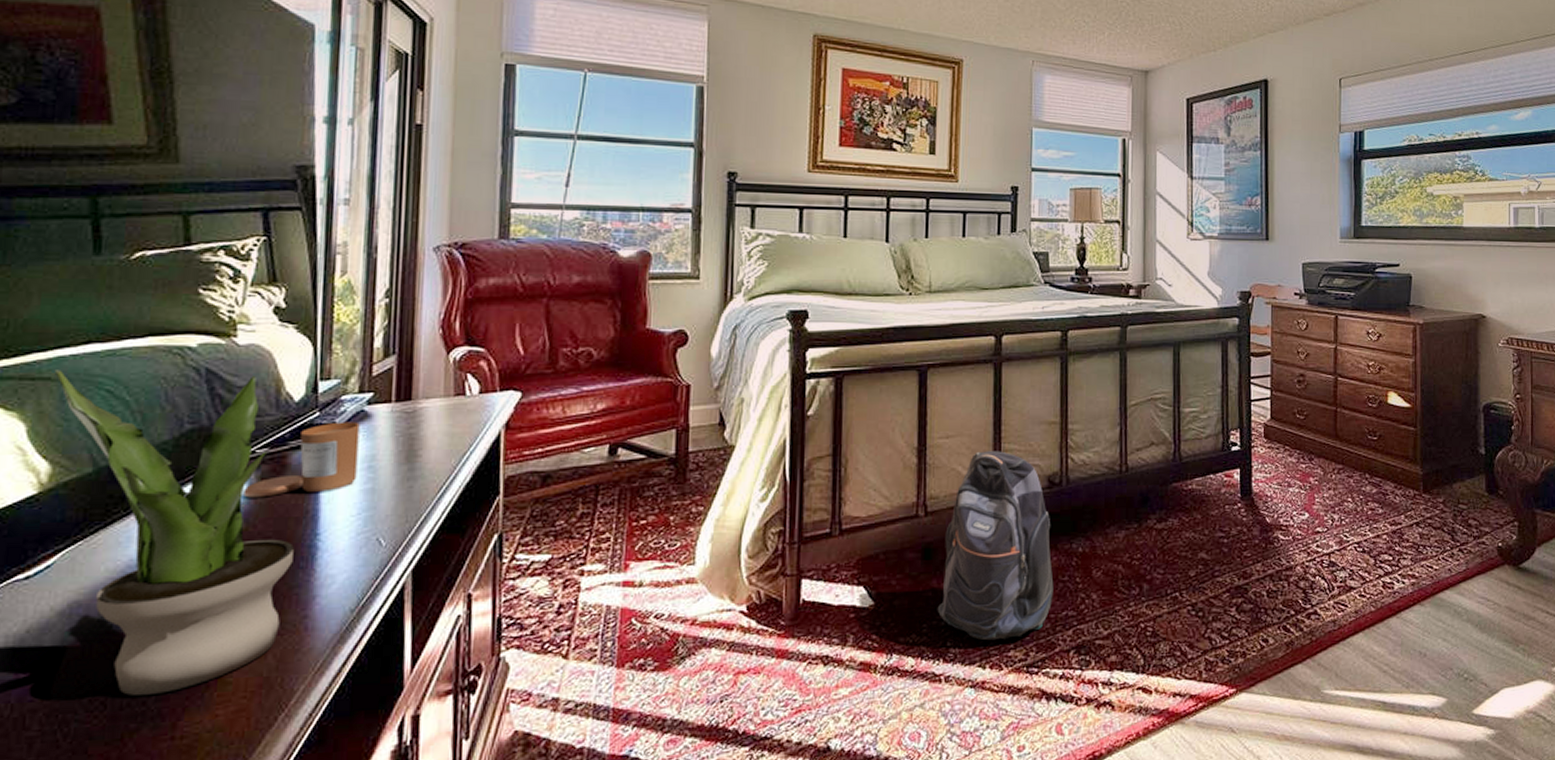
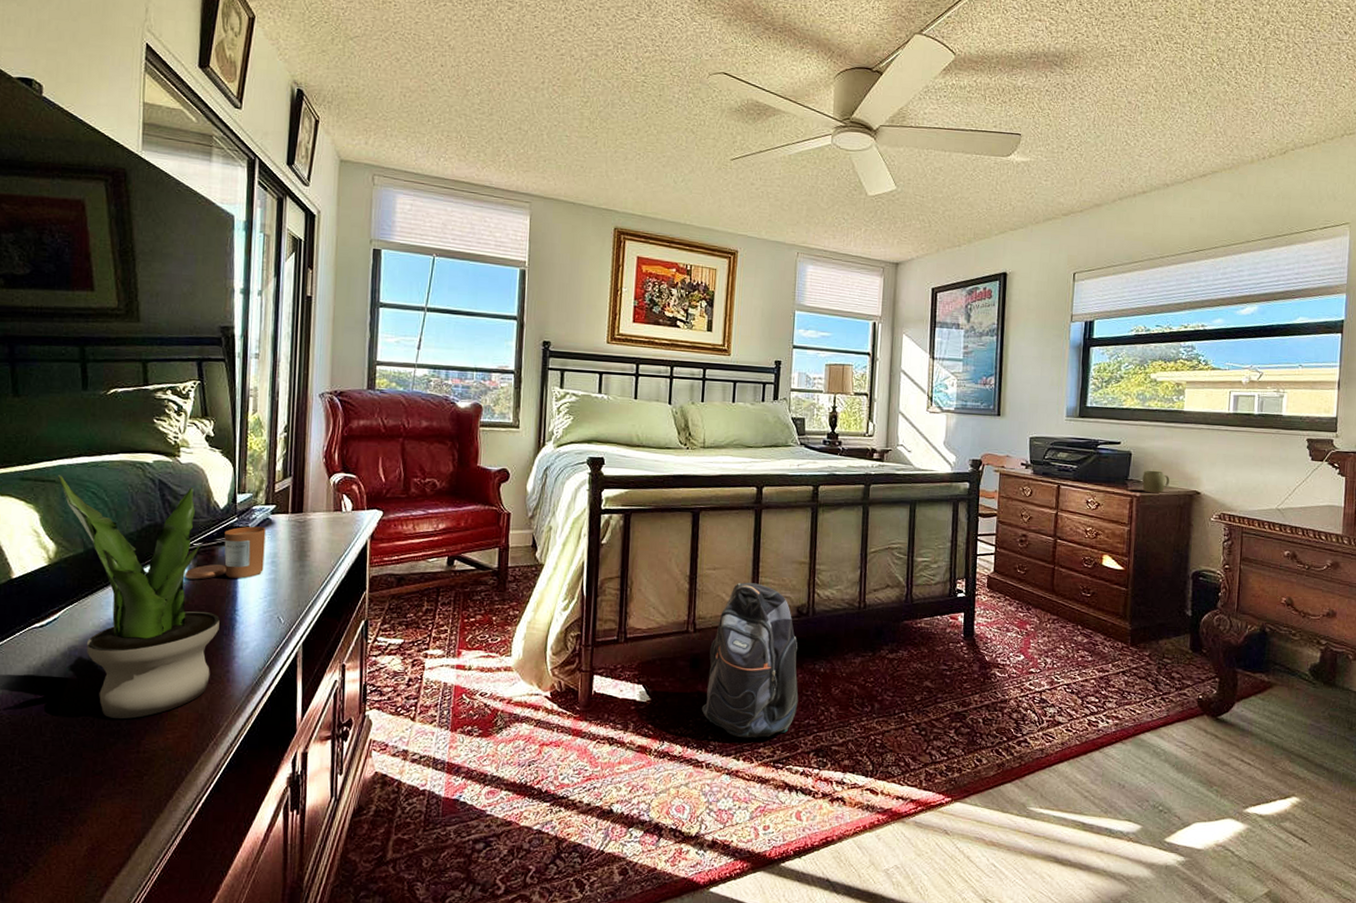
mug: none [1425,294,1453,320] -> present [1142,470,1170,494]

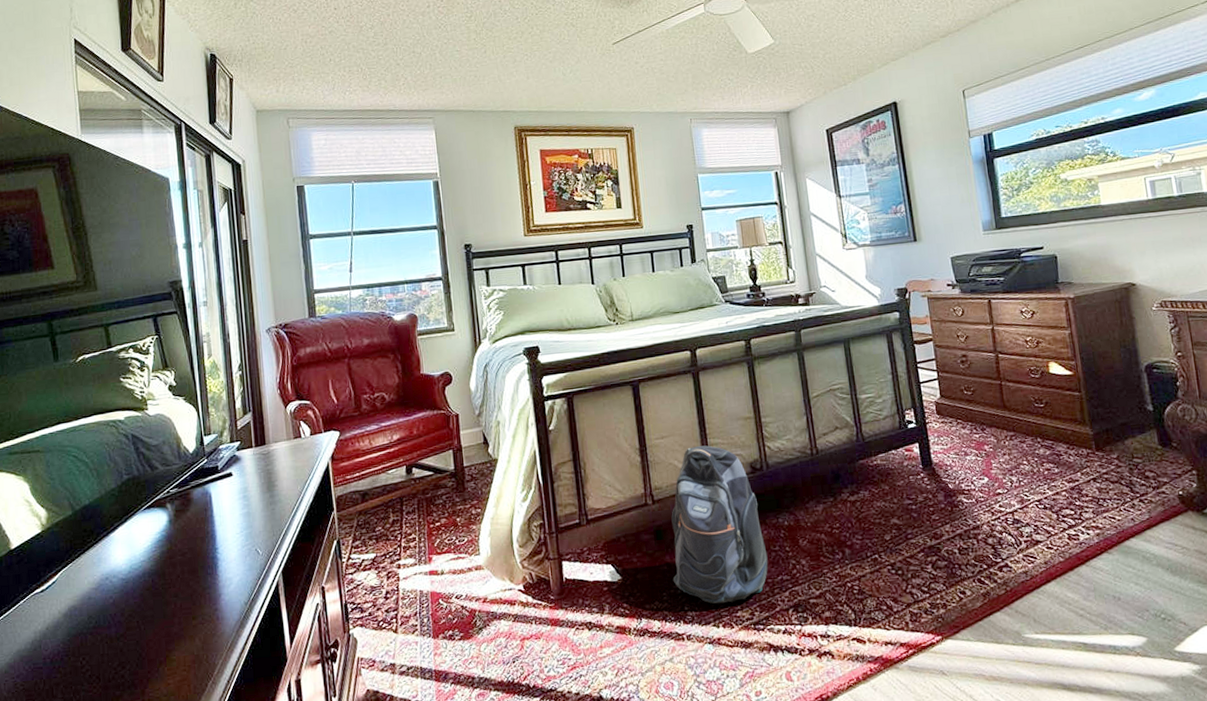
potted plant: present [58,475,220,719] -> none [42,436,203,671]
candle: present [185,526,266,580] -> none [165,464,237,525]
mug: present [1142,470,1170,494] -> none [1072,269,1102,293]

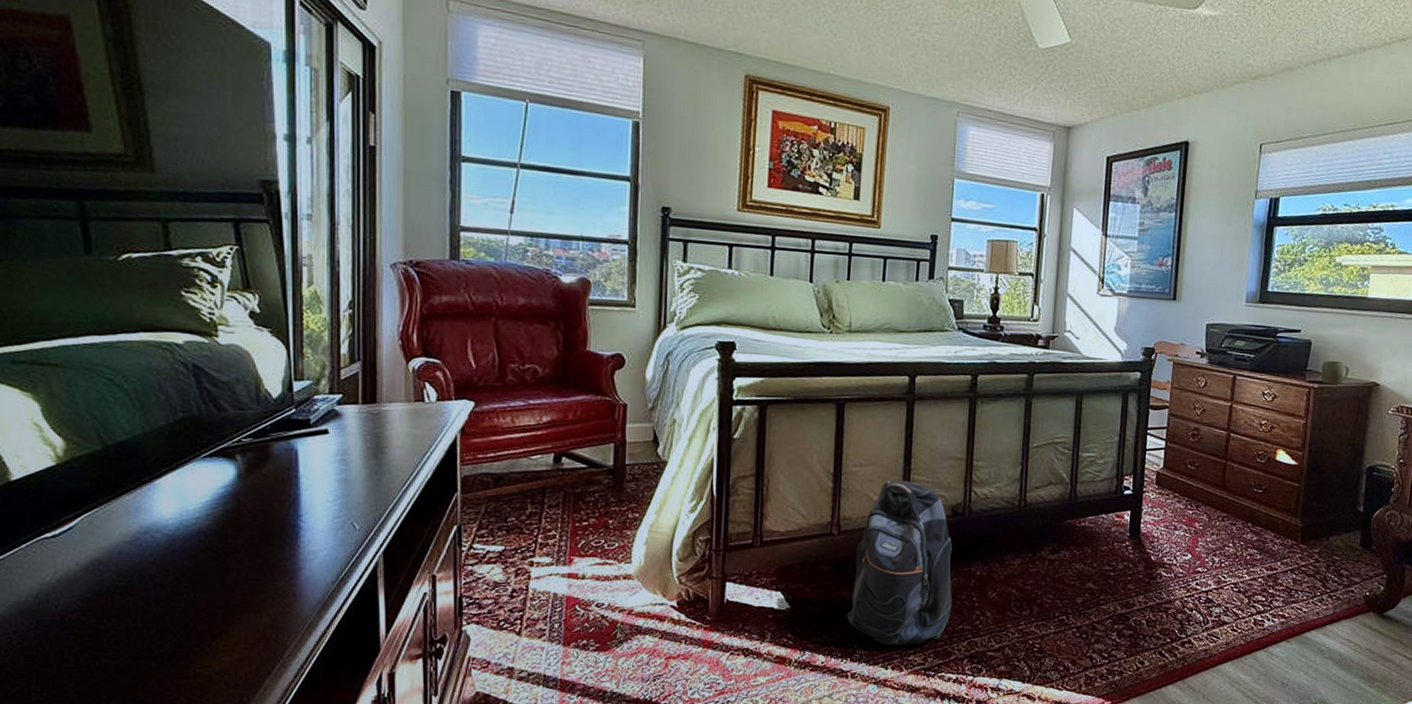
mug: none [1072,269,1102,293] -> present [1321,360,1350,385]

